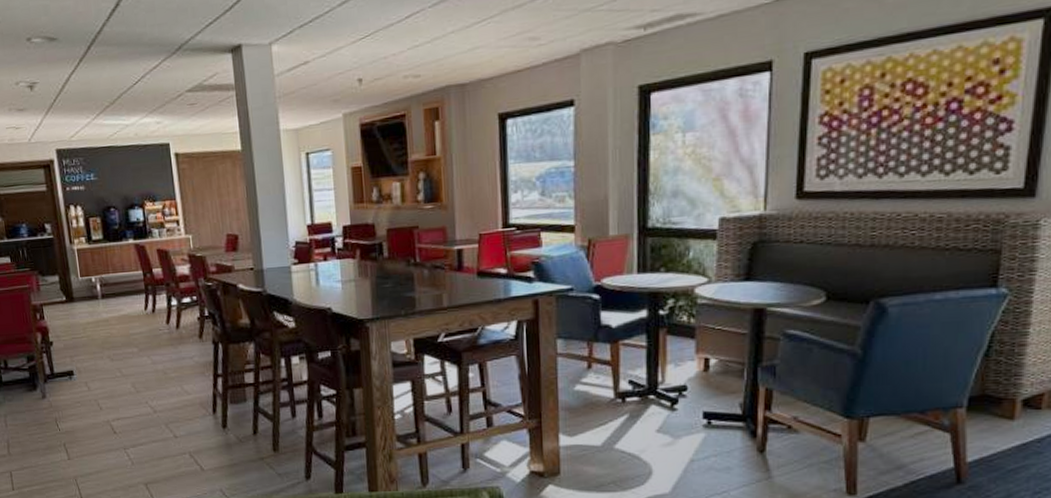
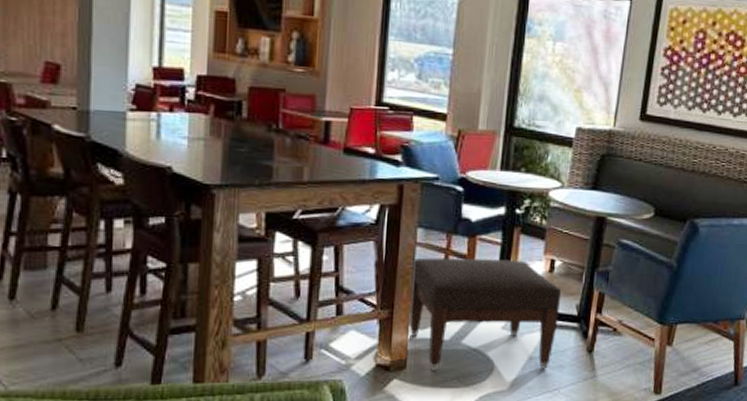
ottoman: none [556,362,721,476] -> present [409,257,562,371]

